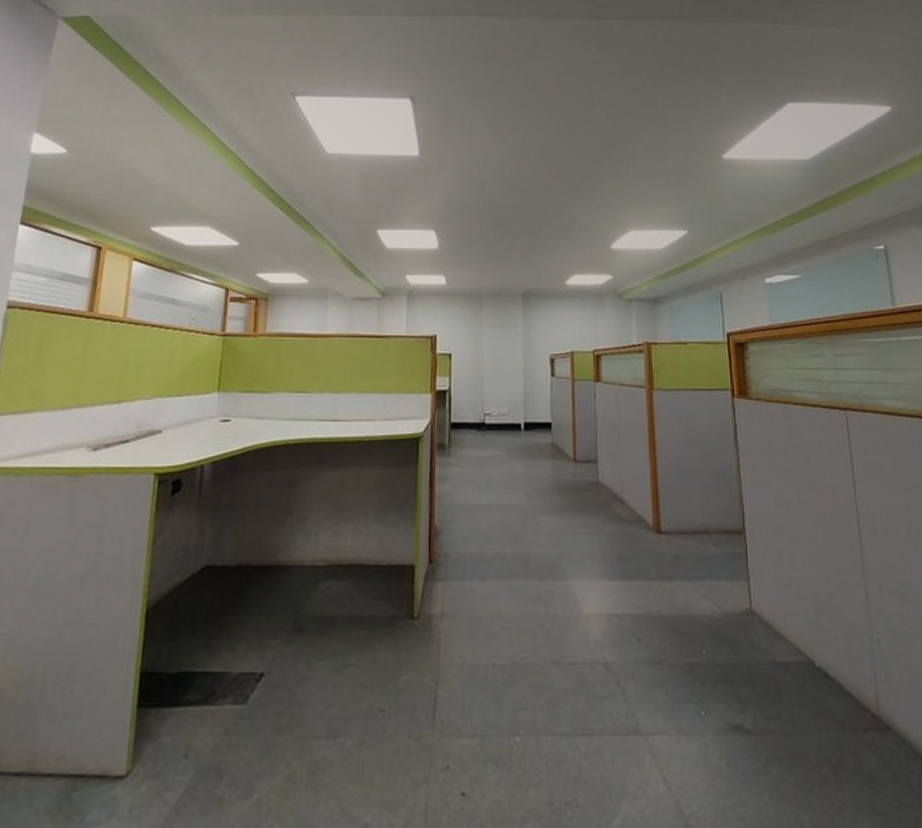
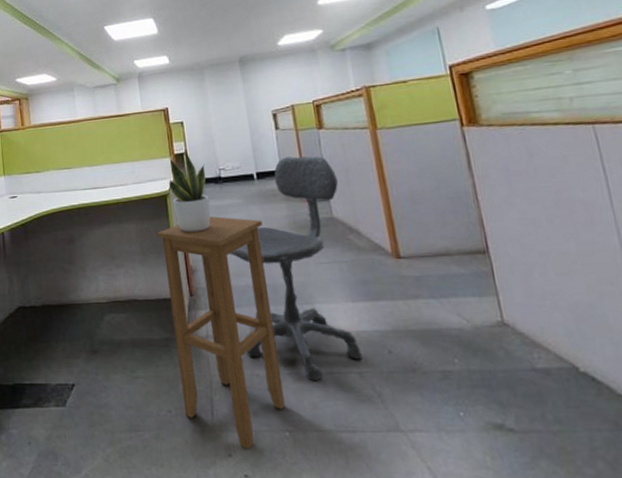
stool: none [400,469,523,759] -> present [156,216,285,450]
potted plant: none [423,385,469,486] -> present [168,149,211,233]
office chair: none [482,409,610,674] -> present [229,156,362,382]

